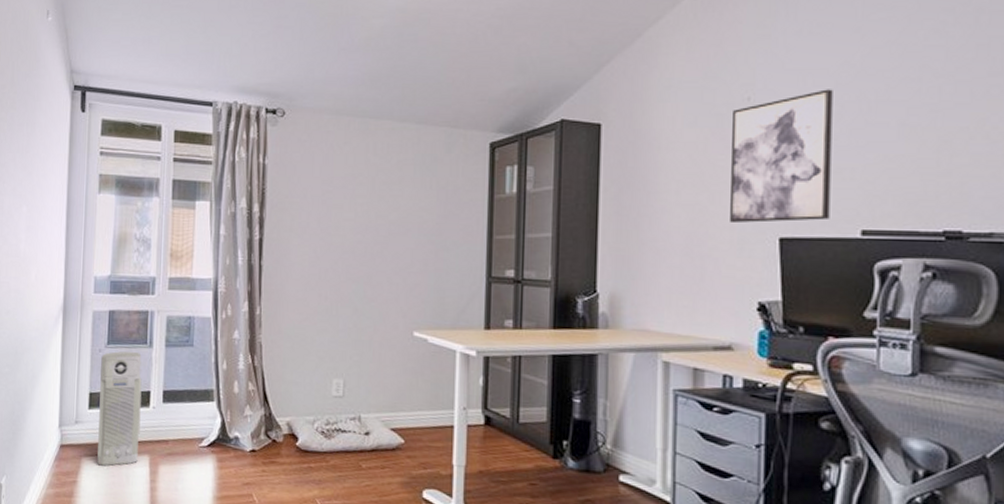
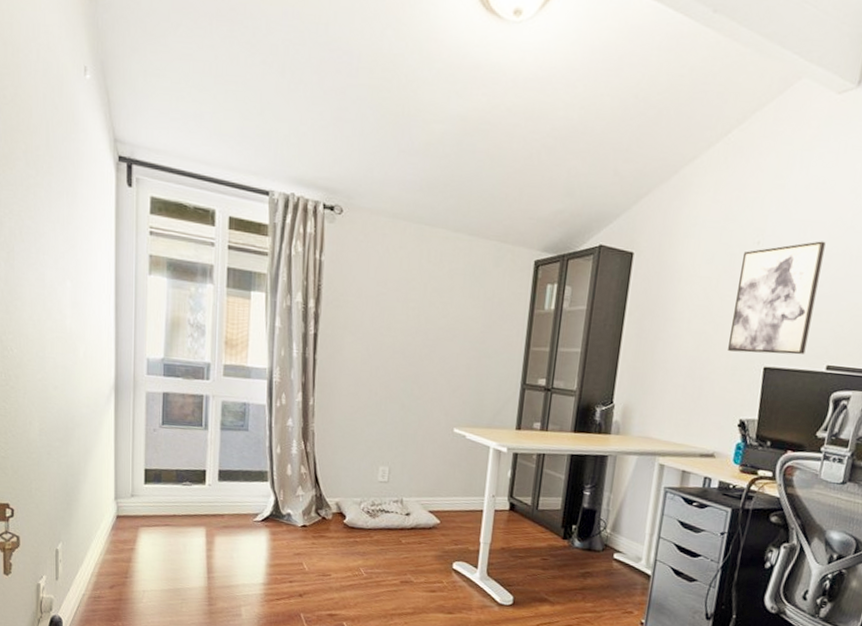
air purifier: present [97,351,142,466] -> none [154,431,198,536]

